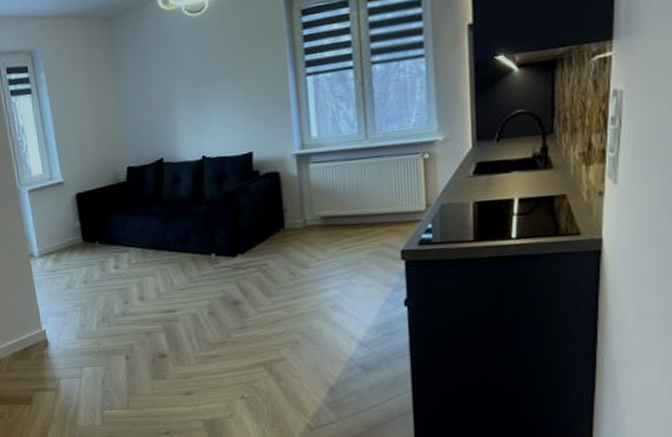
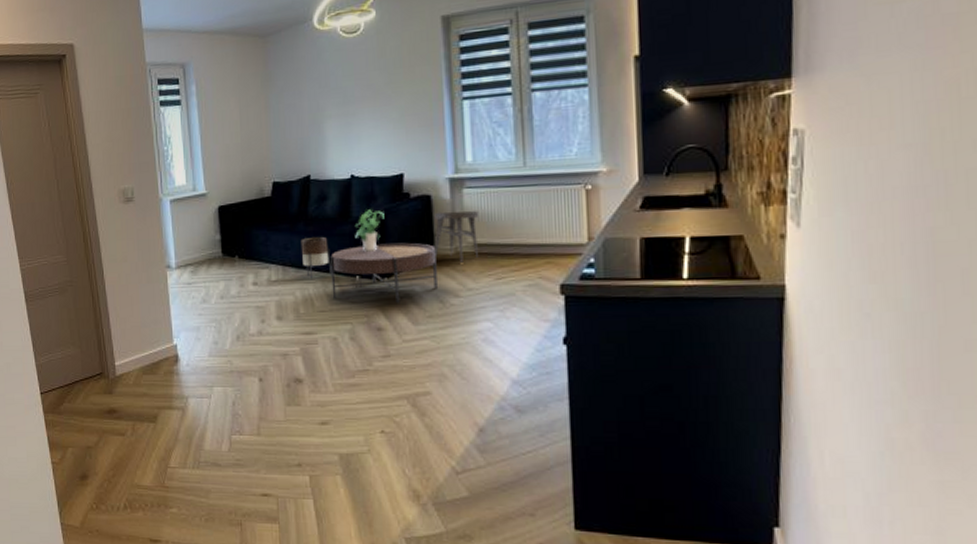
planter: none [157,218,190,261] -> present [300,237,333,280]
coffee table: none [187,219,288,279] -> present [330,242,437,304]
potted plant: none [209,189,236,230] -> present [355,210,385,252]
side table: none [283,185,325,236] -> present [434,211,479,263]

